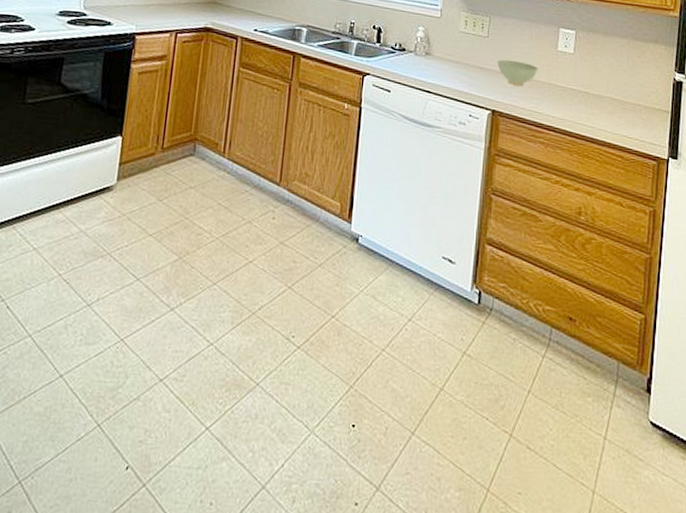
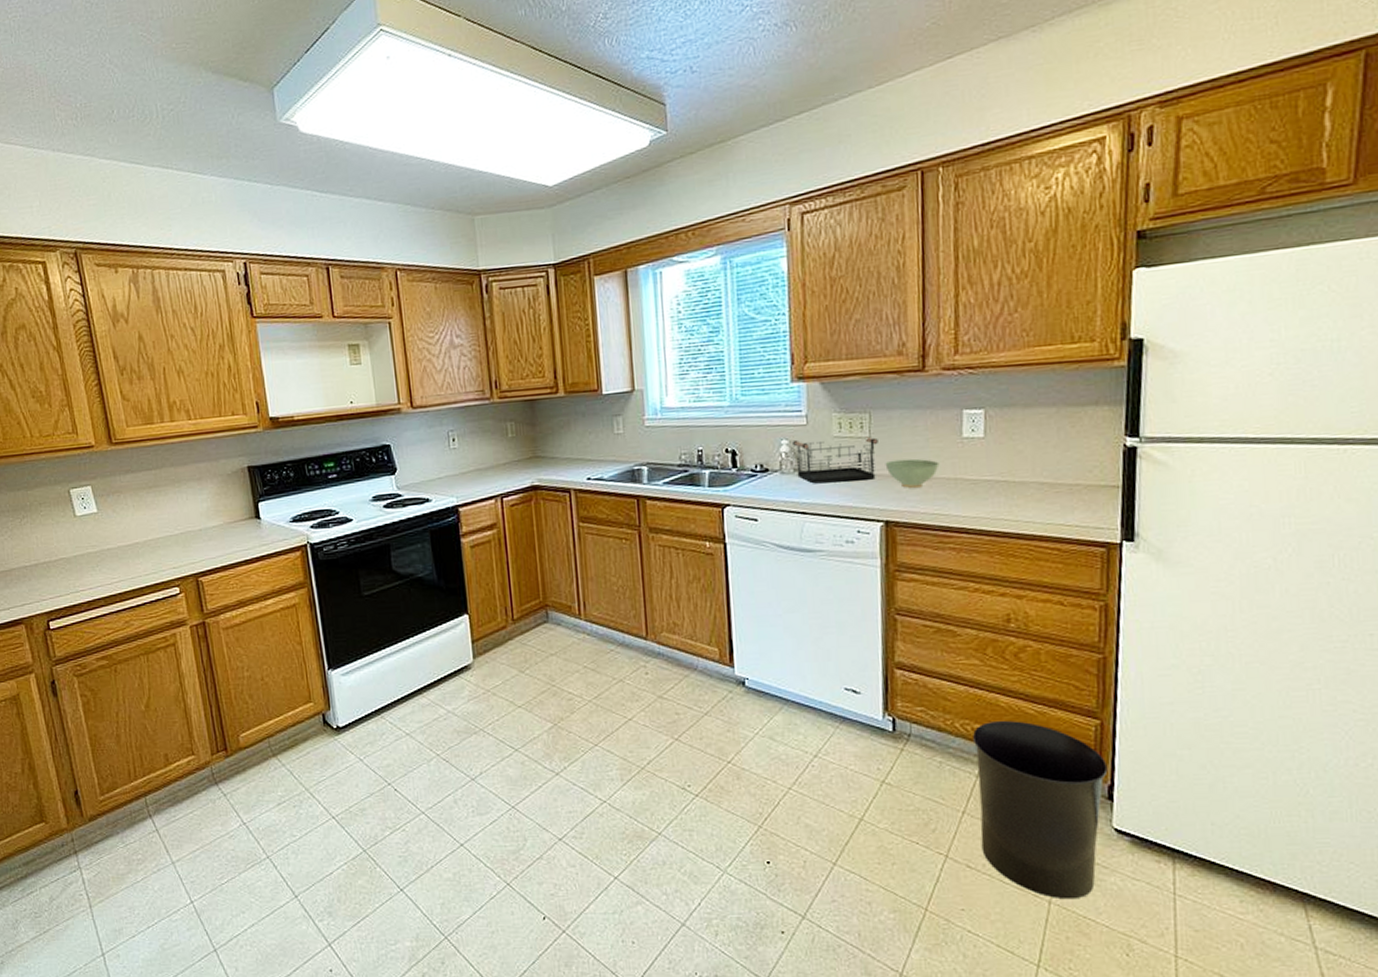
dish rack: none [427,28,494,73] -> present [793,436,878,484]
waste bin: none [541,304,648,491] -> present [973,720,1108,900]

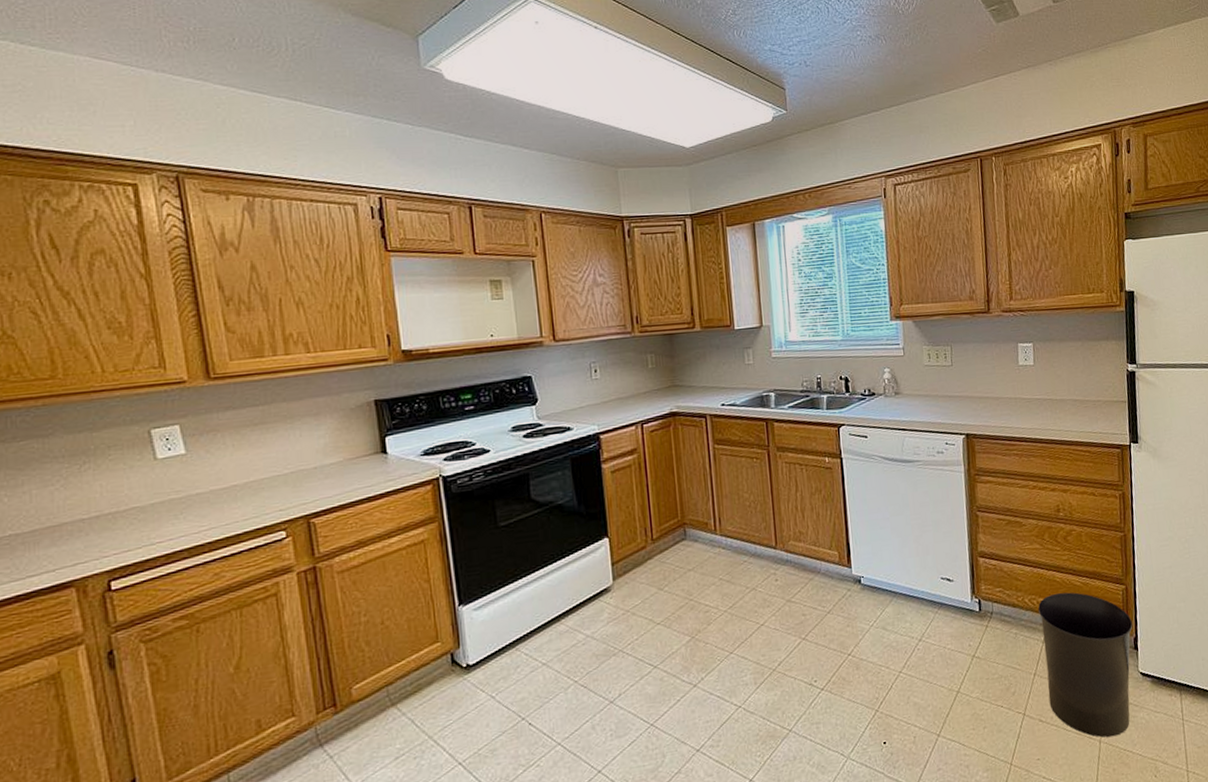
dish rack: present [793,436,878,484] -> none [893,365,958,405]
bowl: present [885,458,940,488] -> none [964,382,1004,407]

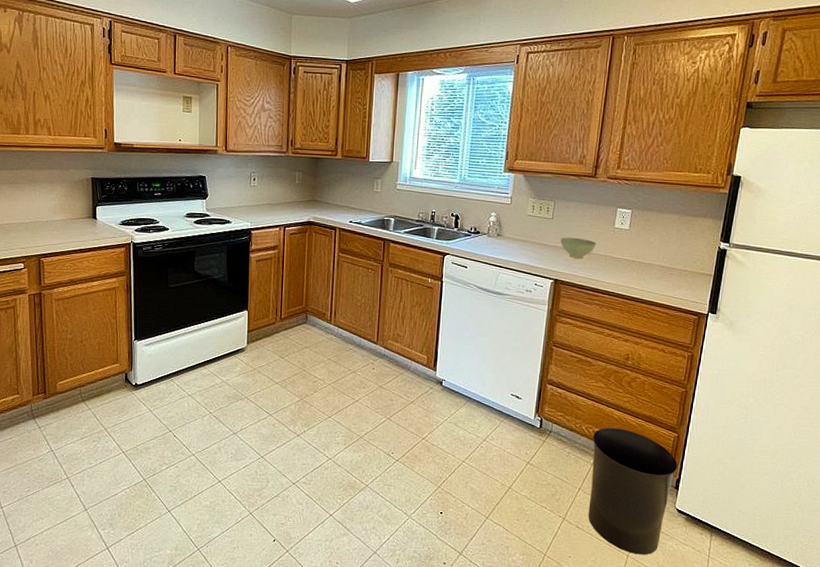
bowl: none [964,382,1004,407] -> present [560,237,597,258]

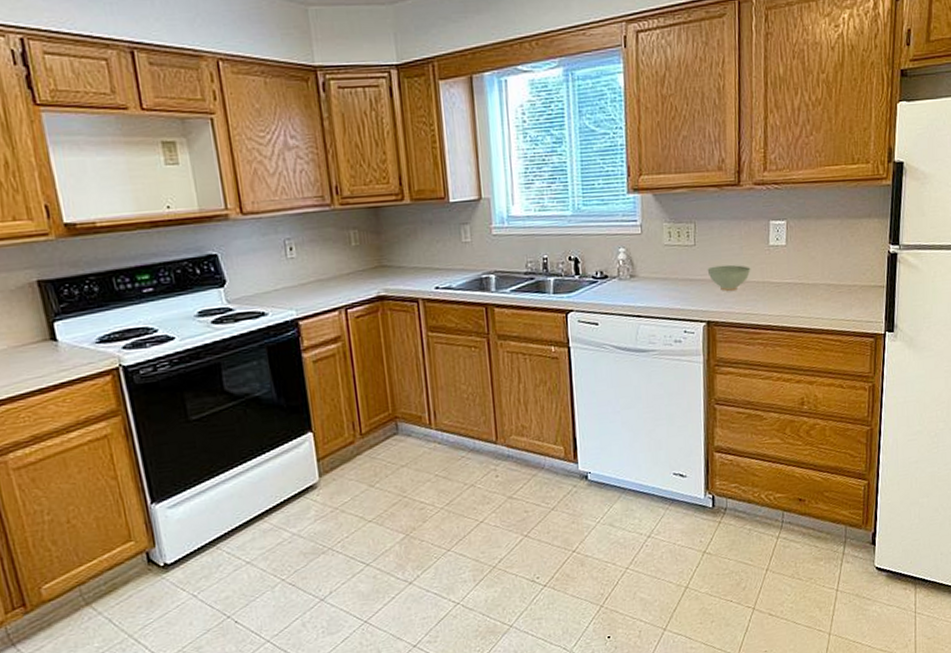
waste bin: present [588,427,678,555] -> none [775,487,872,630]

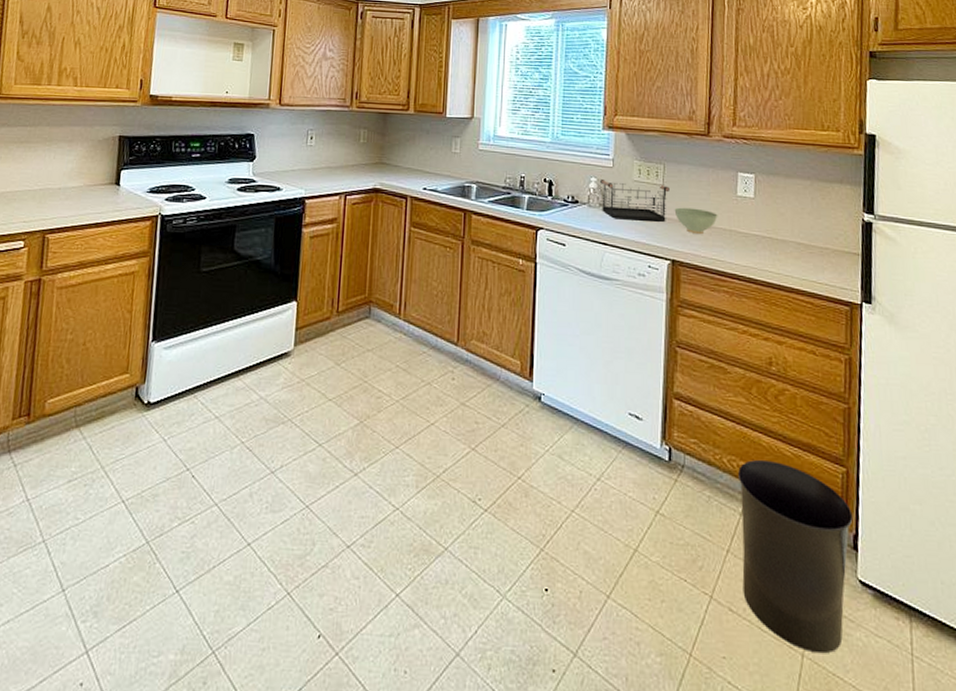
dish rack: none [629,244,702,289] -> present [600,178,670,222]
waste bin: none [775,487,872,630] -> present [738,459,853,654]

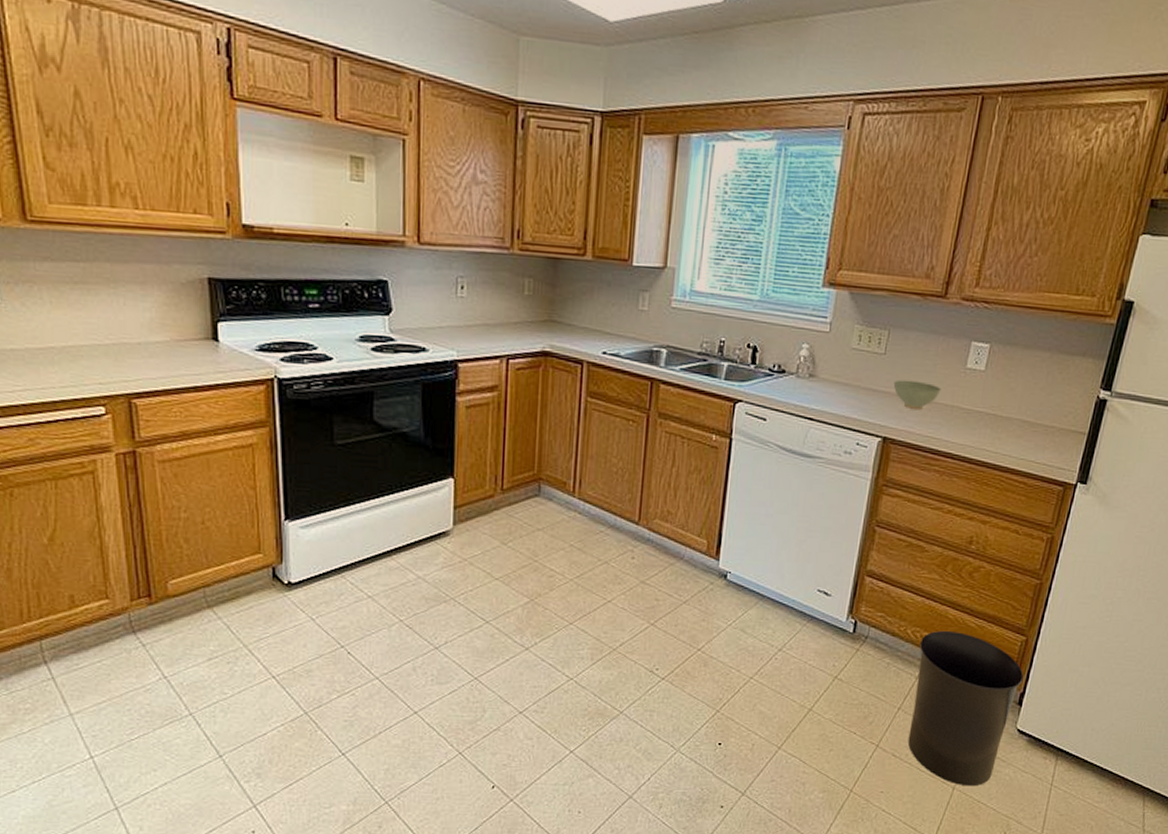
dish rack: present [600,178,670,222] -> none [811,345,892,396]

